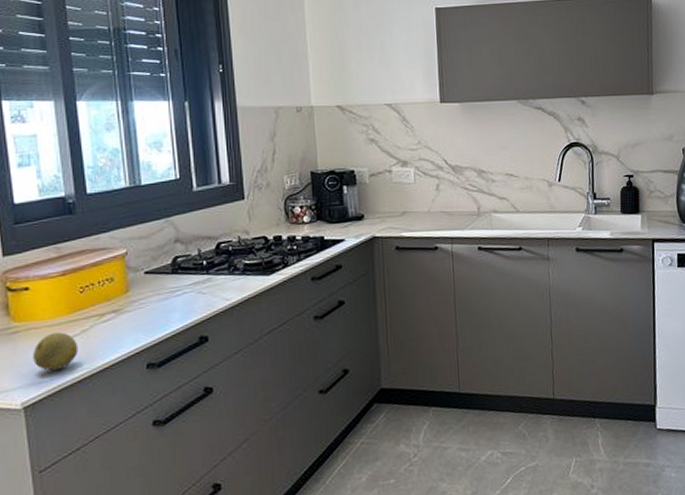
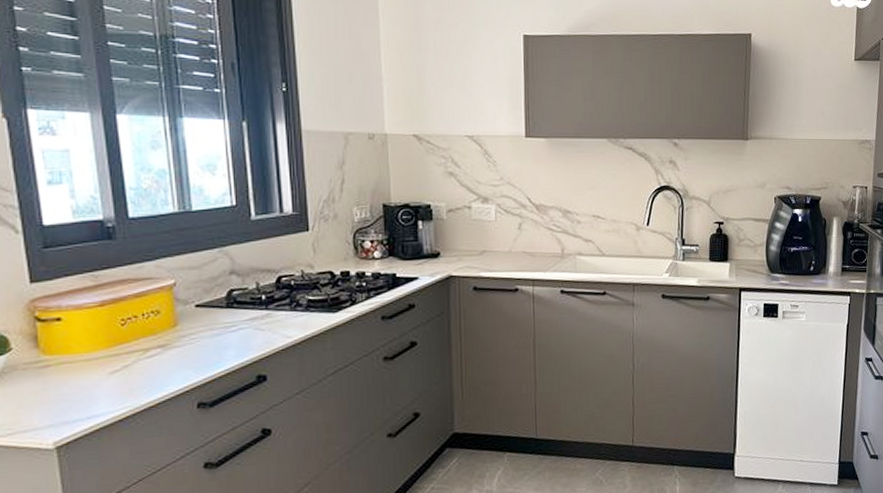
fruit: present [33,332,79,371] -> none [67,367,120,408]

